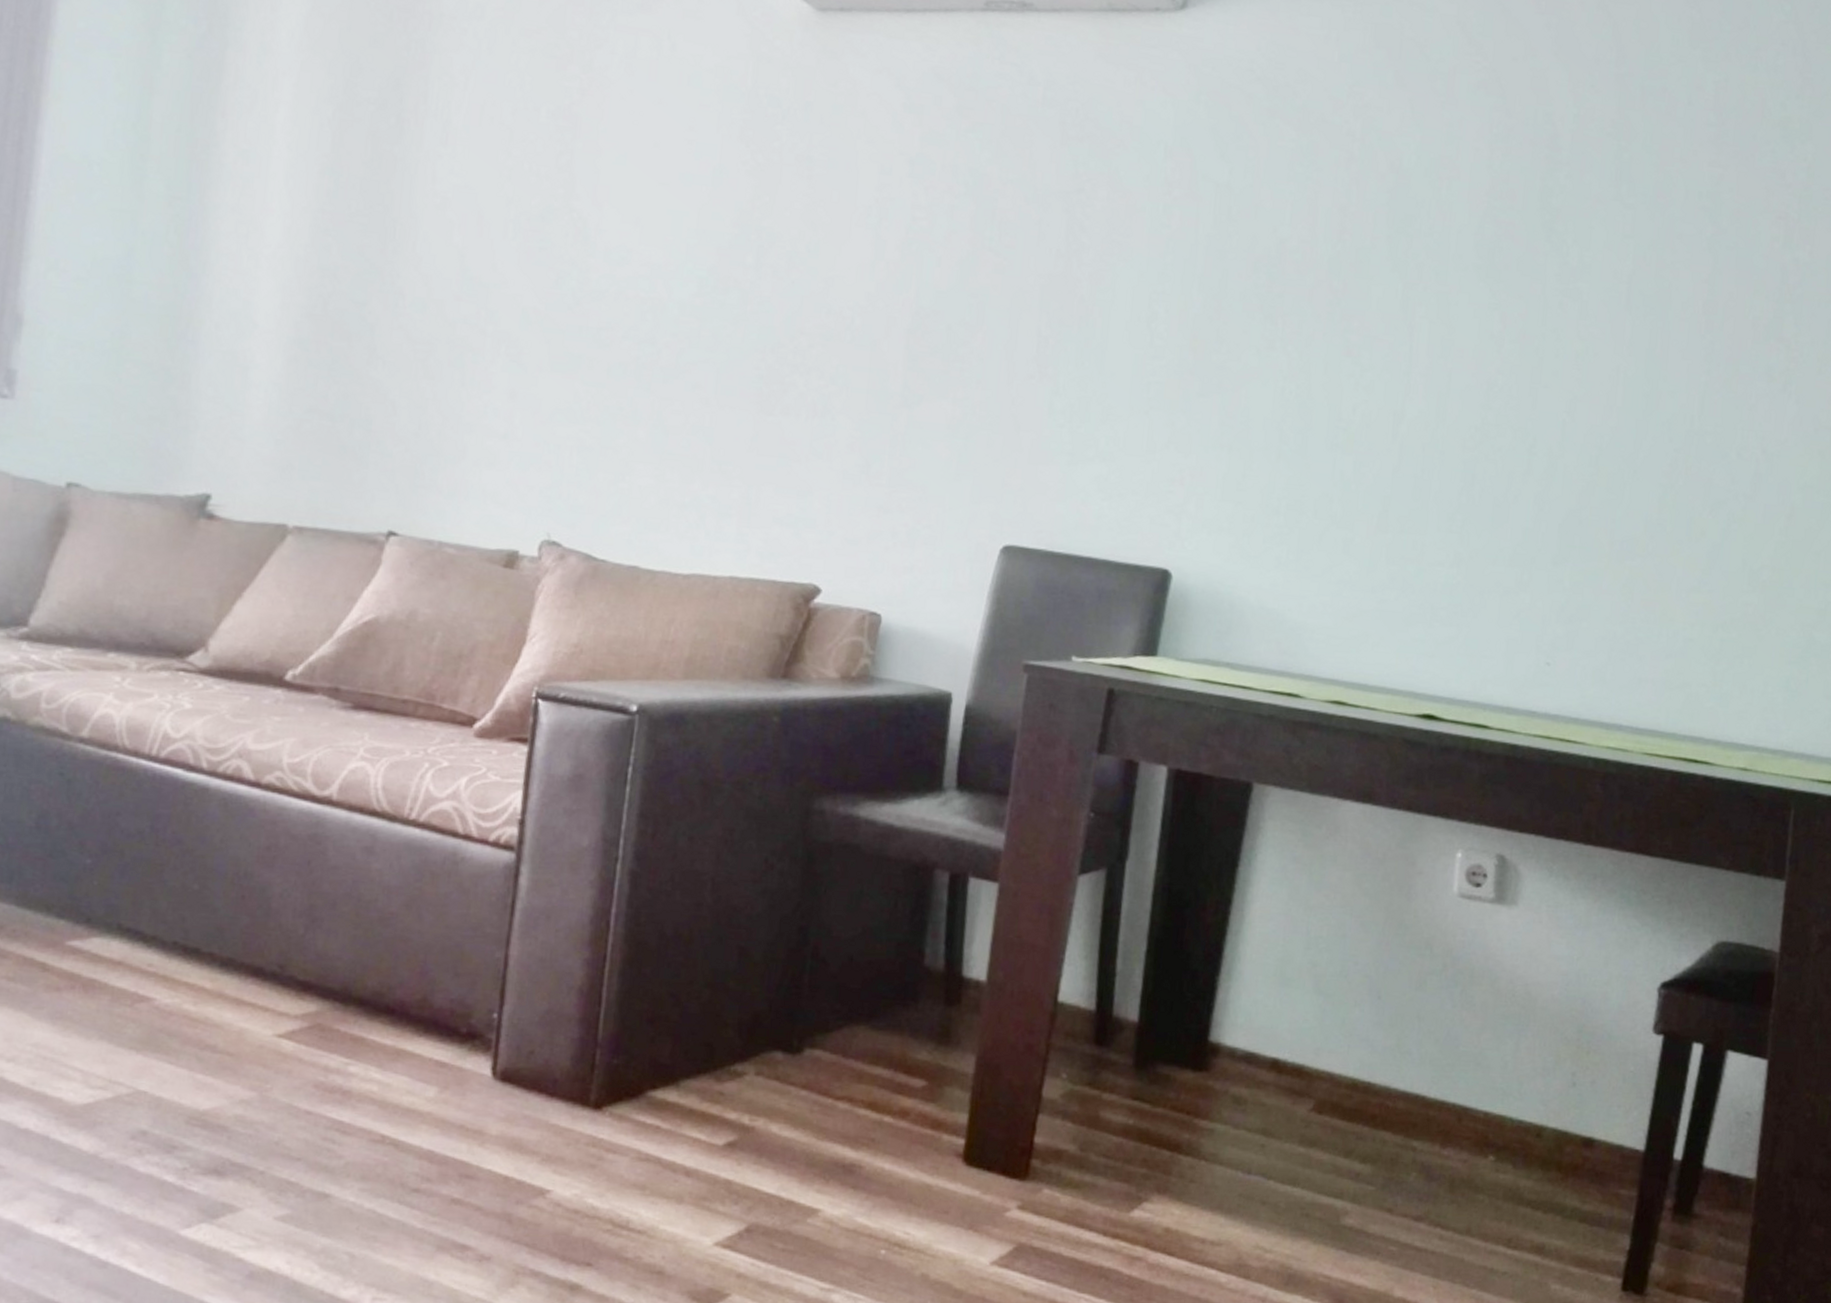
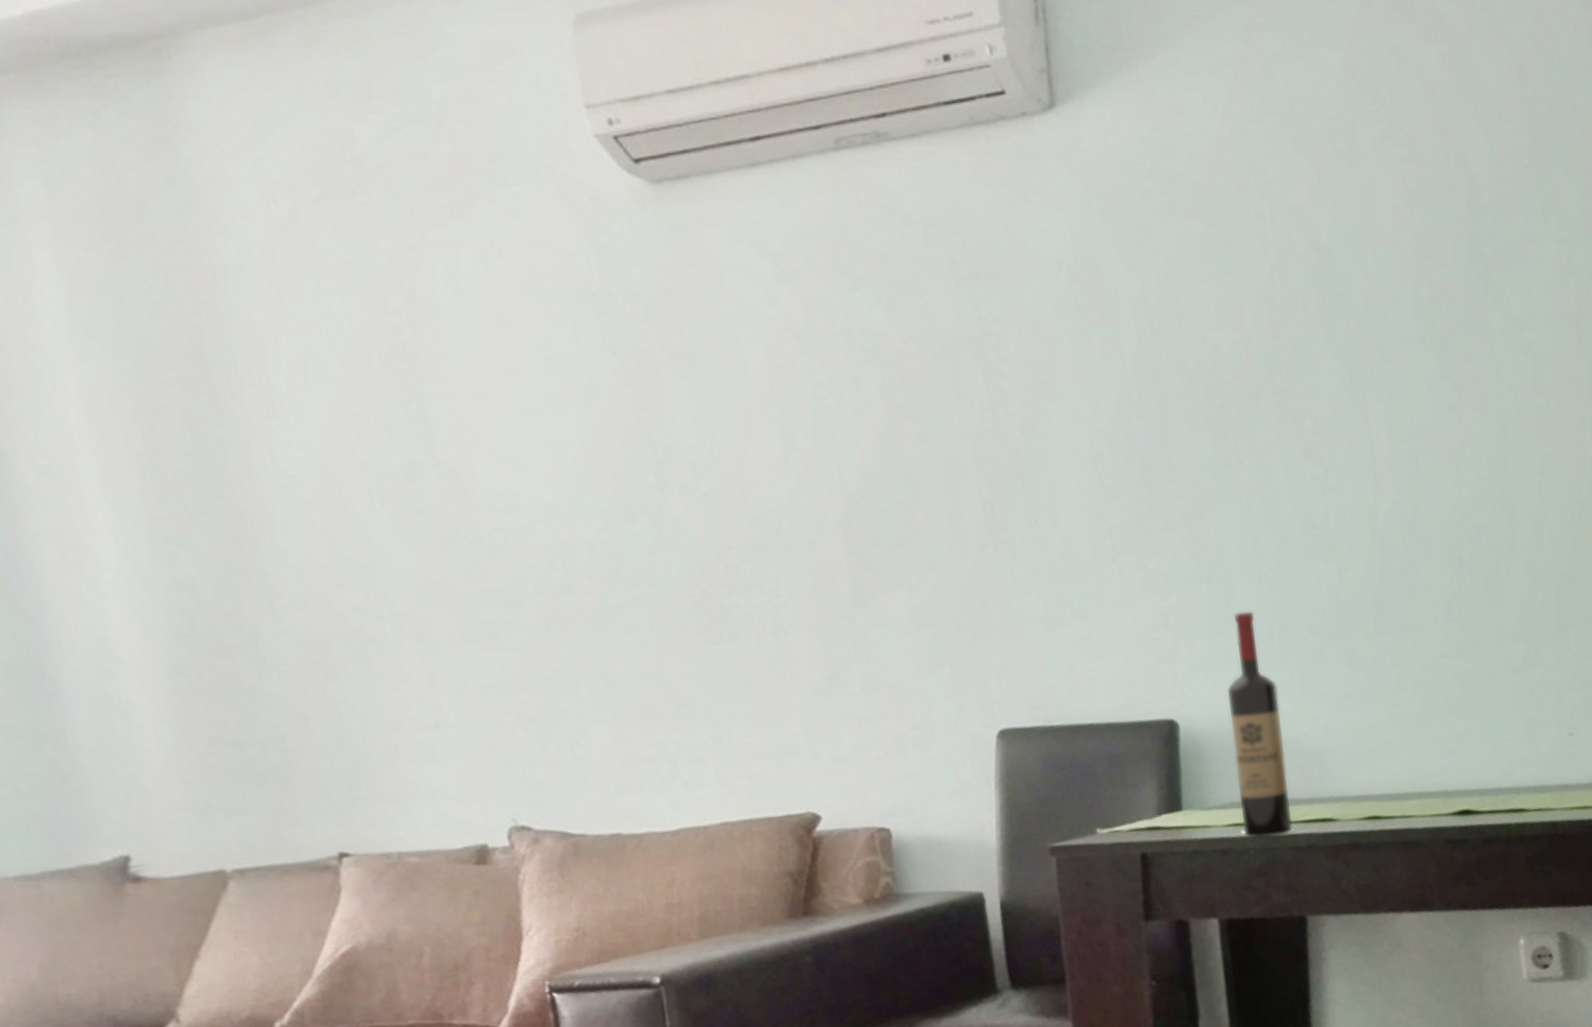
wine bottle: none [1210,483,1273,701] -> present [1226,611,1293,839]

